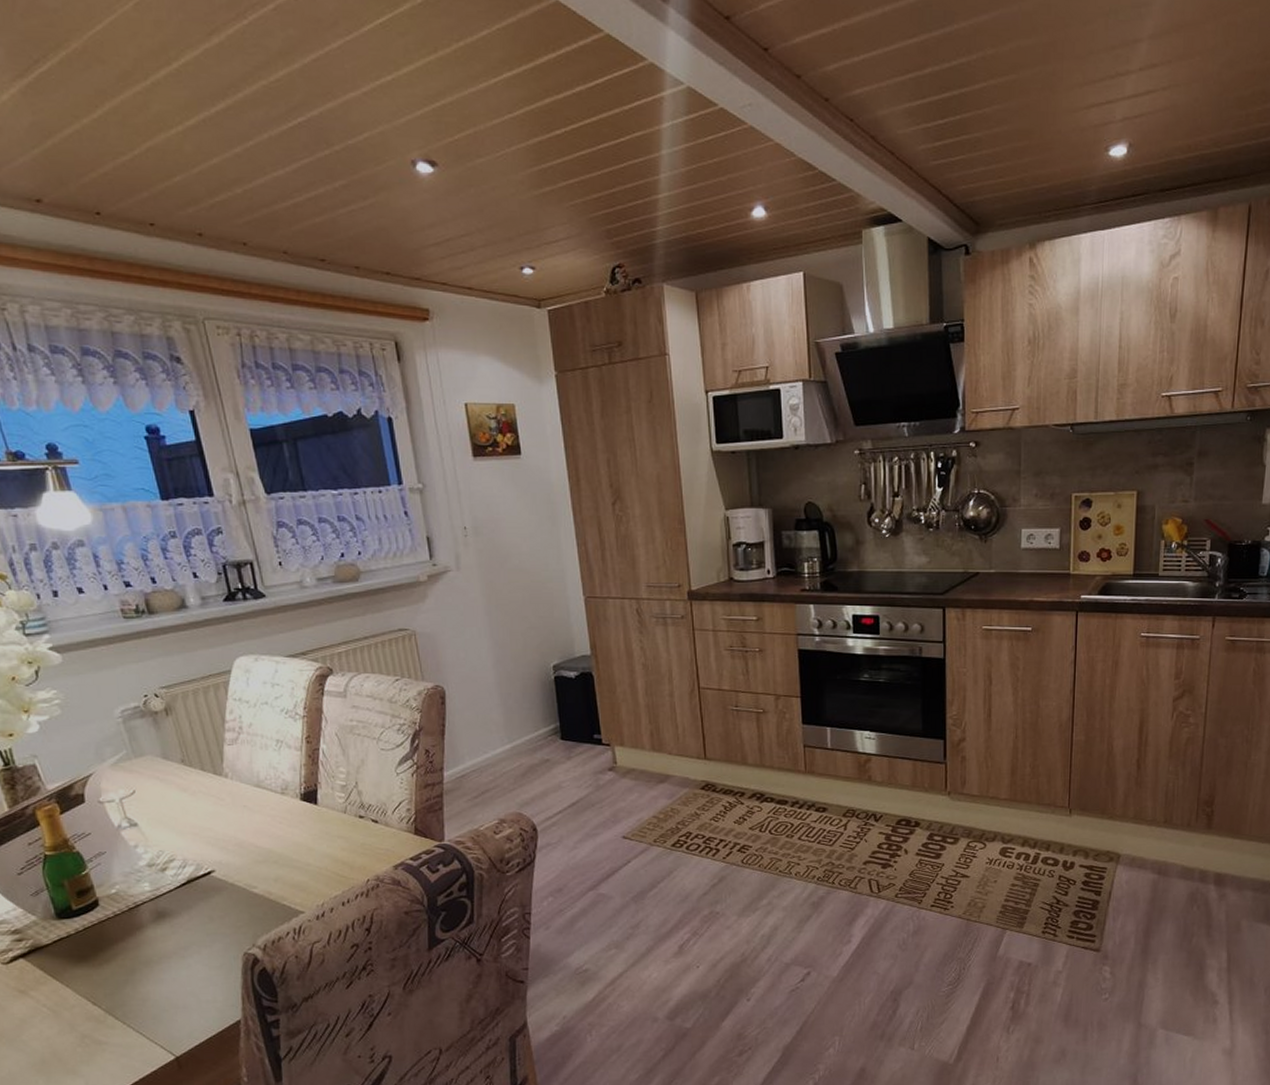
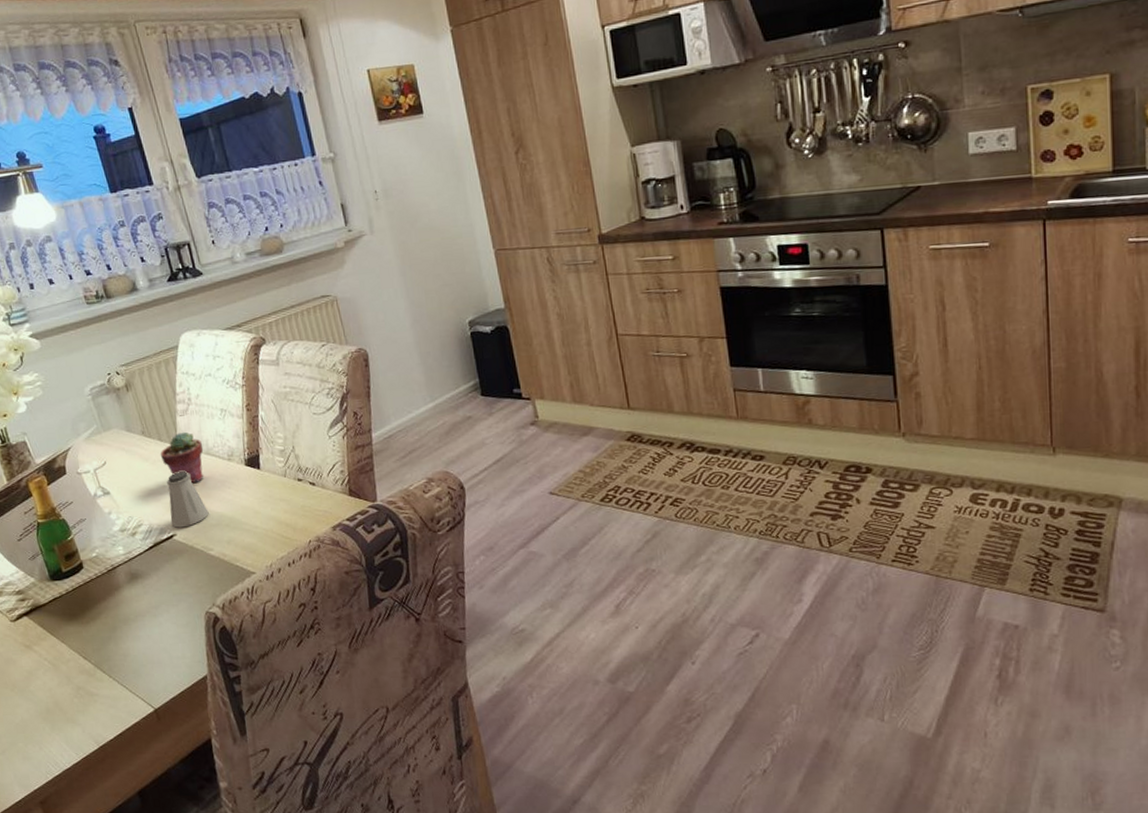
potted succulent: none [201,762,254,818] -> present [160,432,204,484]
saltshaker: none [208,804,255,864] -> present [167,471,209,528]

